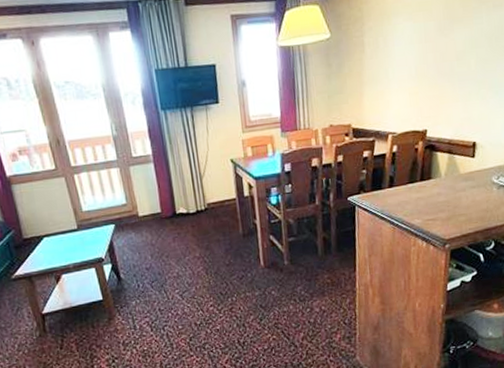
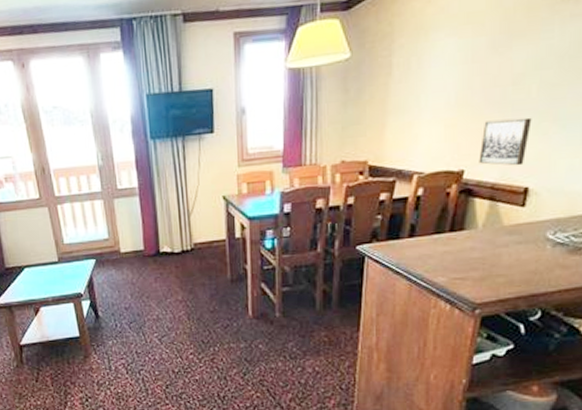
wall art: none [437,85,473,125] -> present [479,117,532,166]

